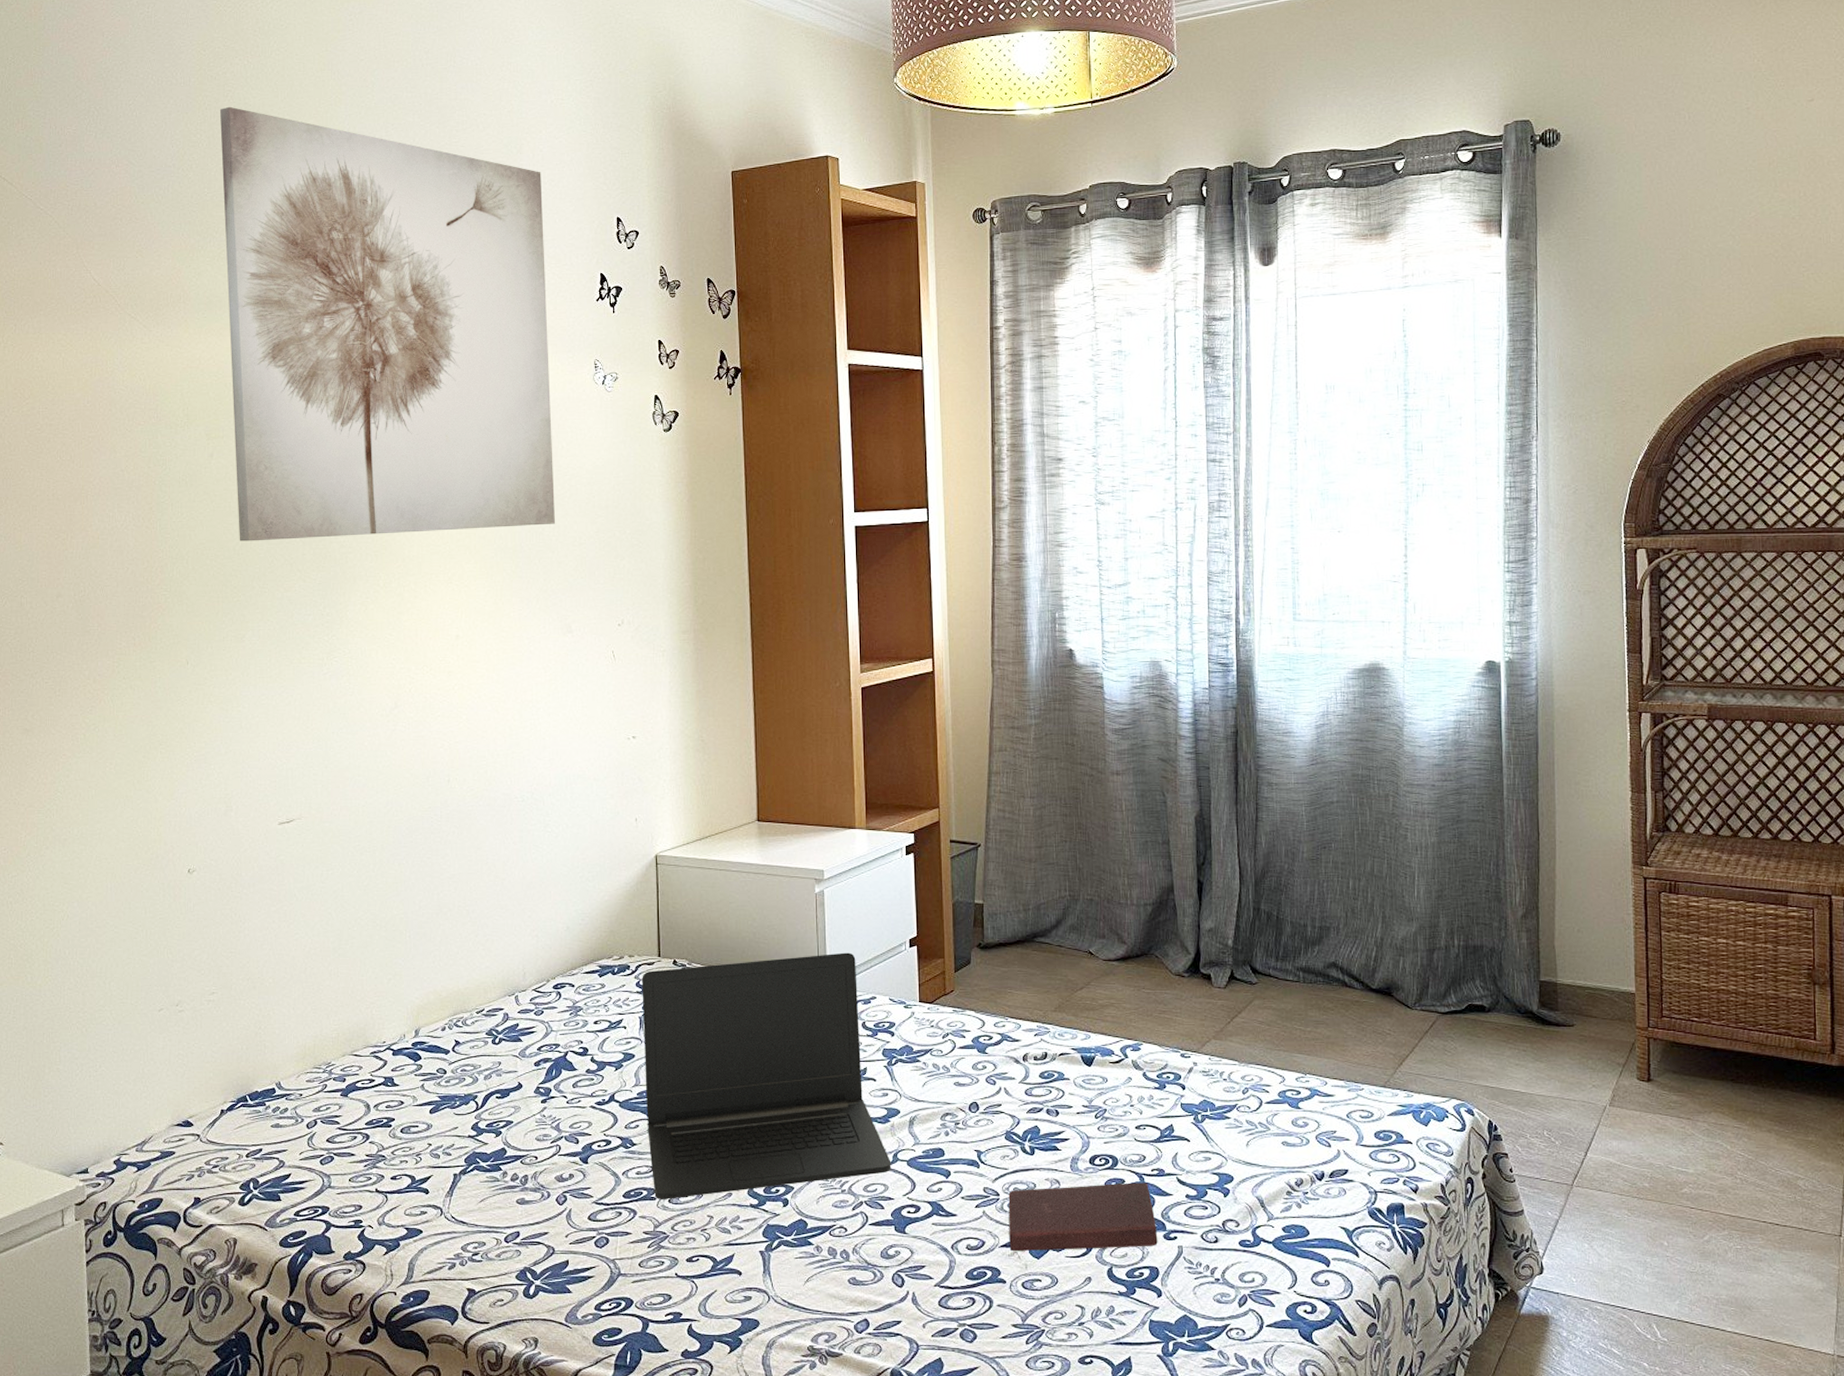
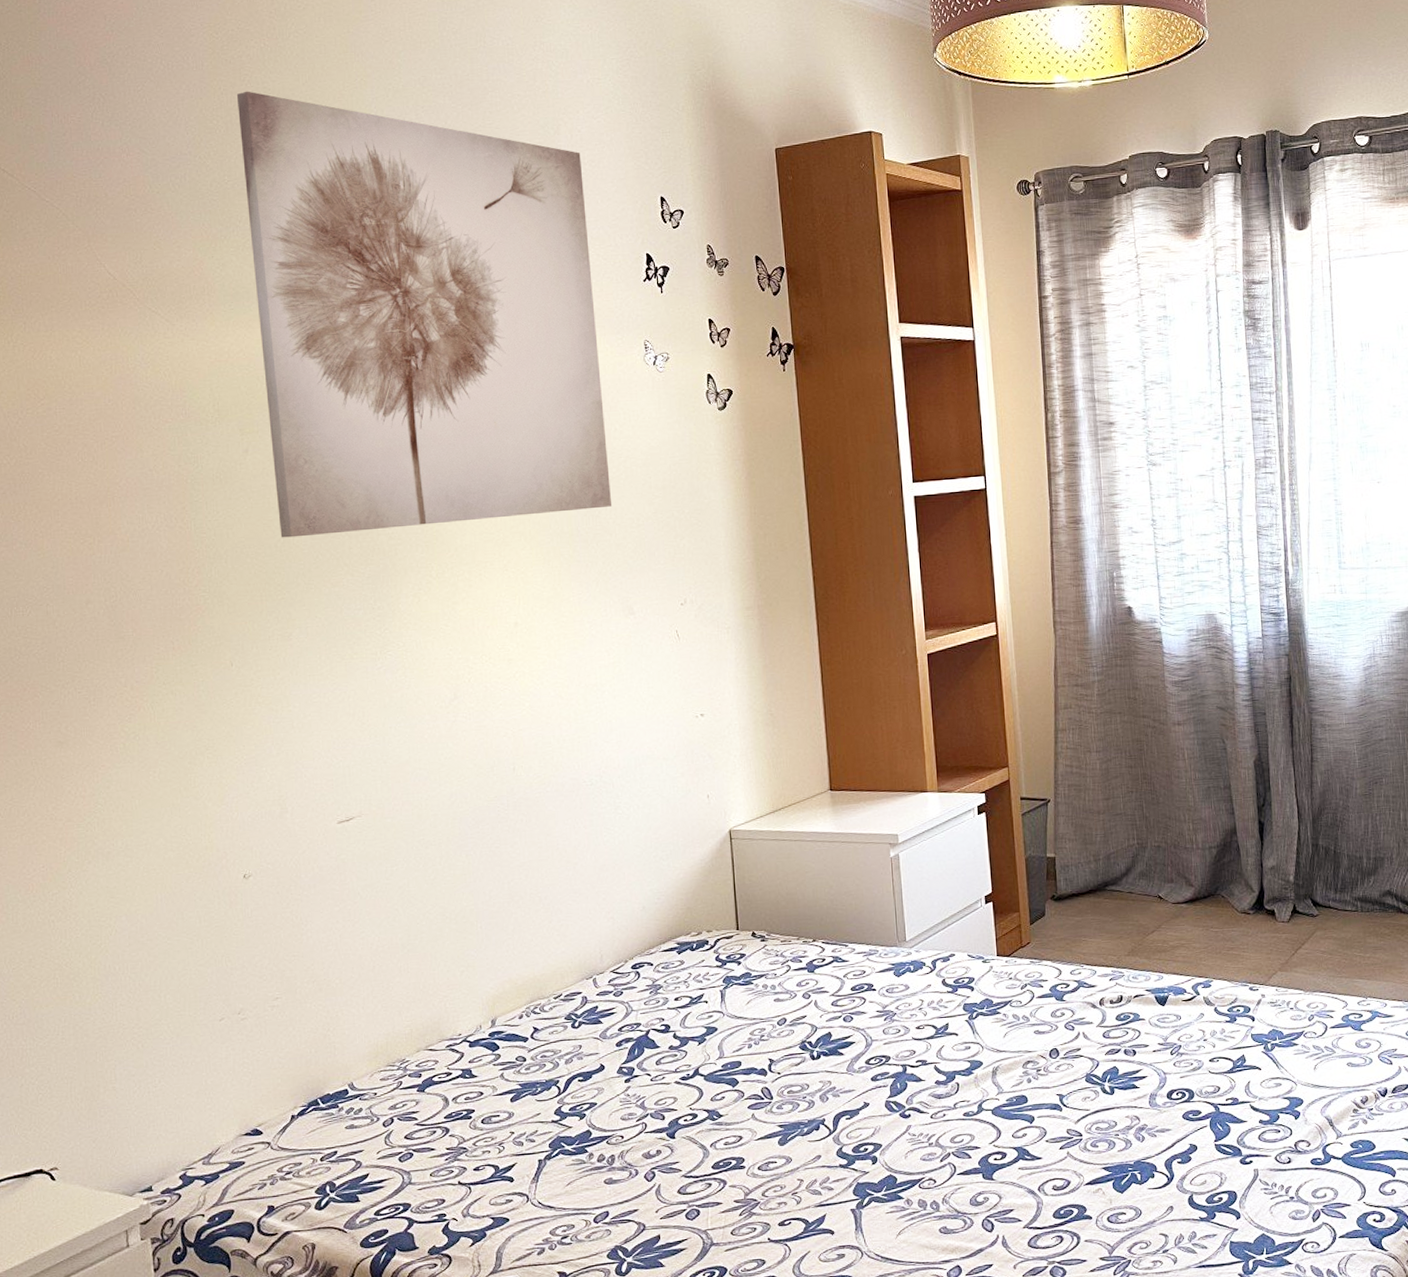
laptop: present [642,952,891,1199] -> none [721,913,977,1168]
book: present [1008,1182,1158,1251] -> none [1091,1112,1235,1187]

